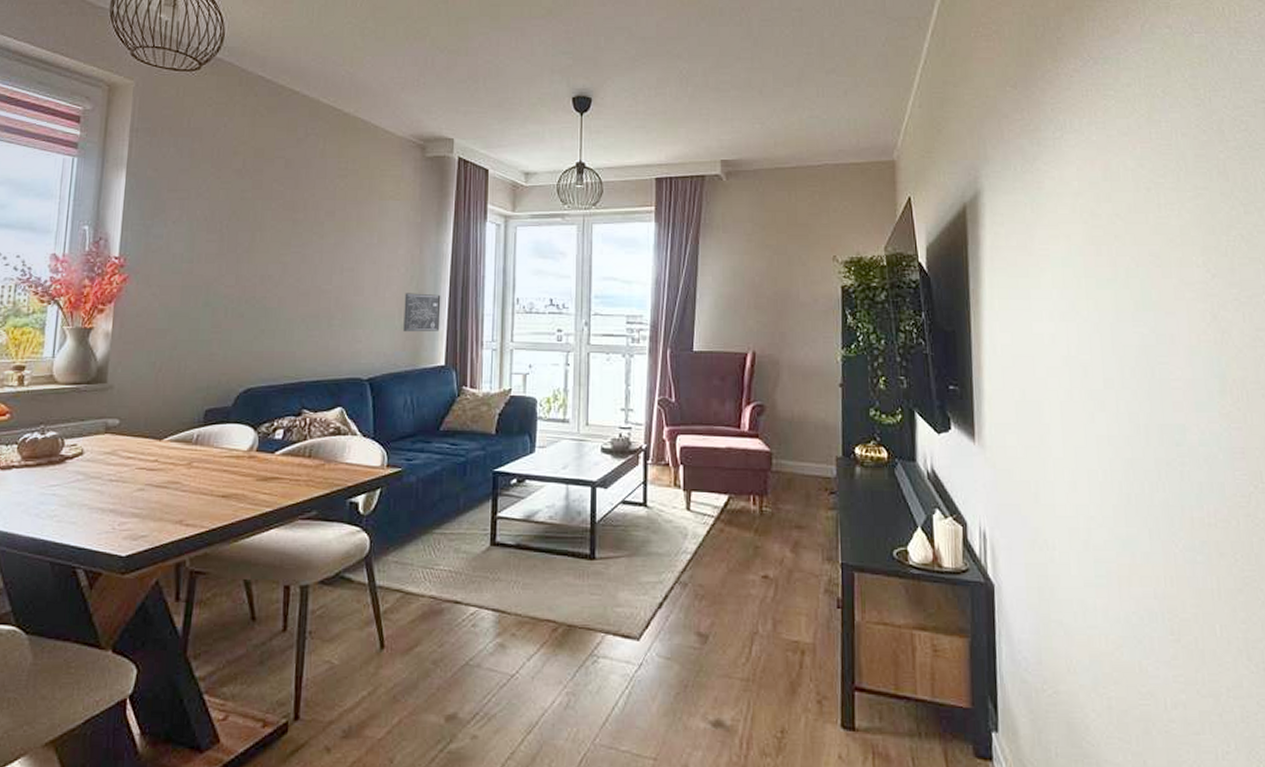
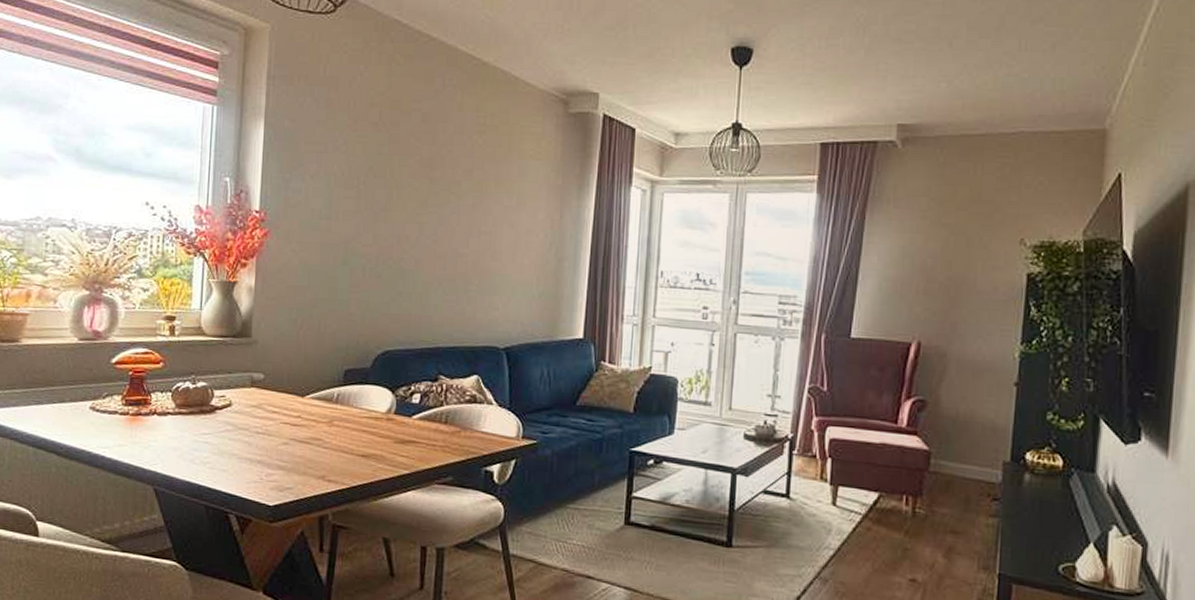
wall art: present [403,293,441,332] -> none [541,260,581,302]

